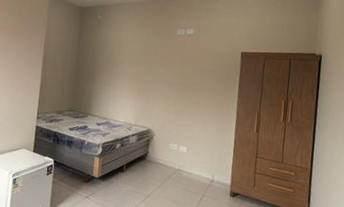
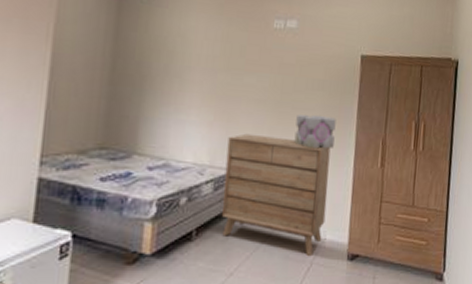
dresser: none [142,105,218,191] -> present [221,133,331,257]
decorative cube: none [191,93,222,118] -> present [294,114,336,149]

